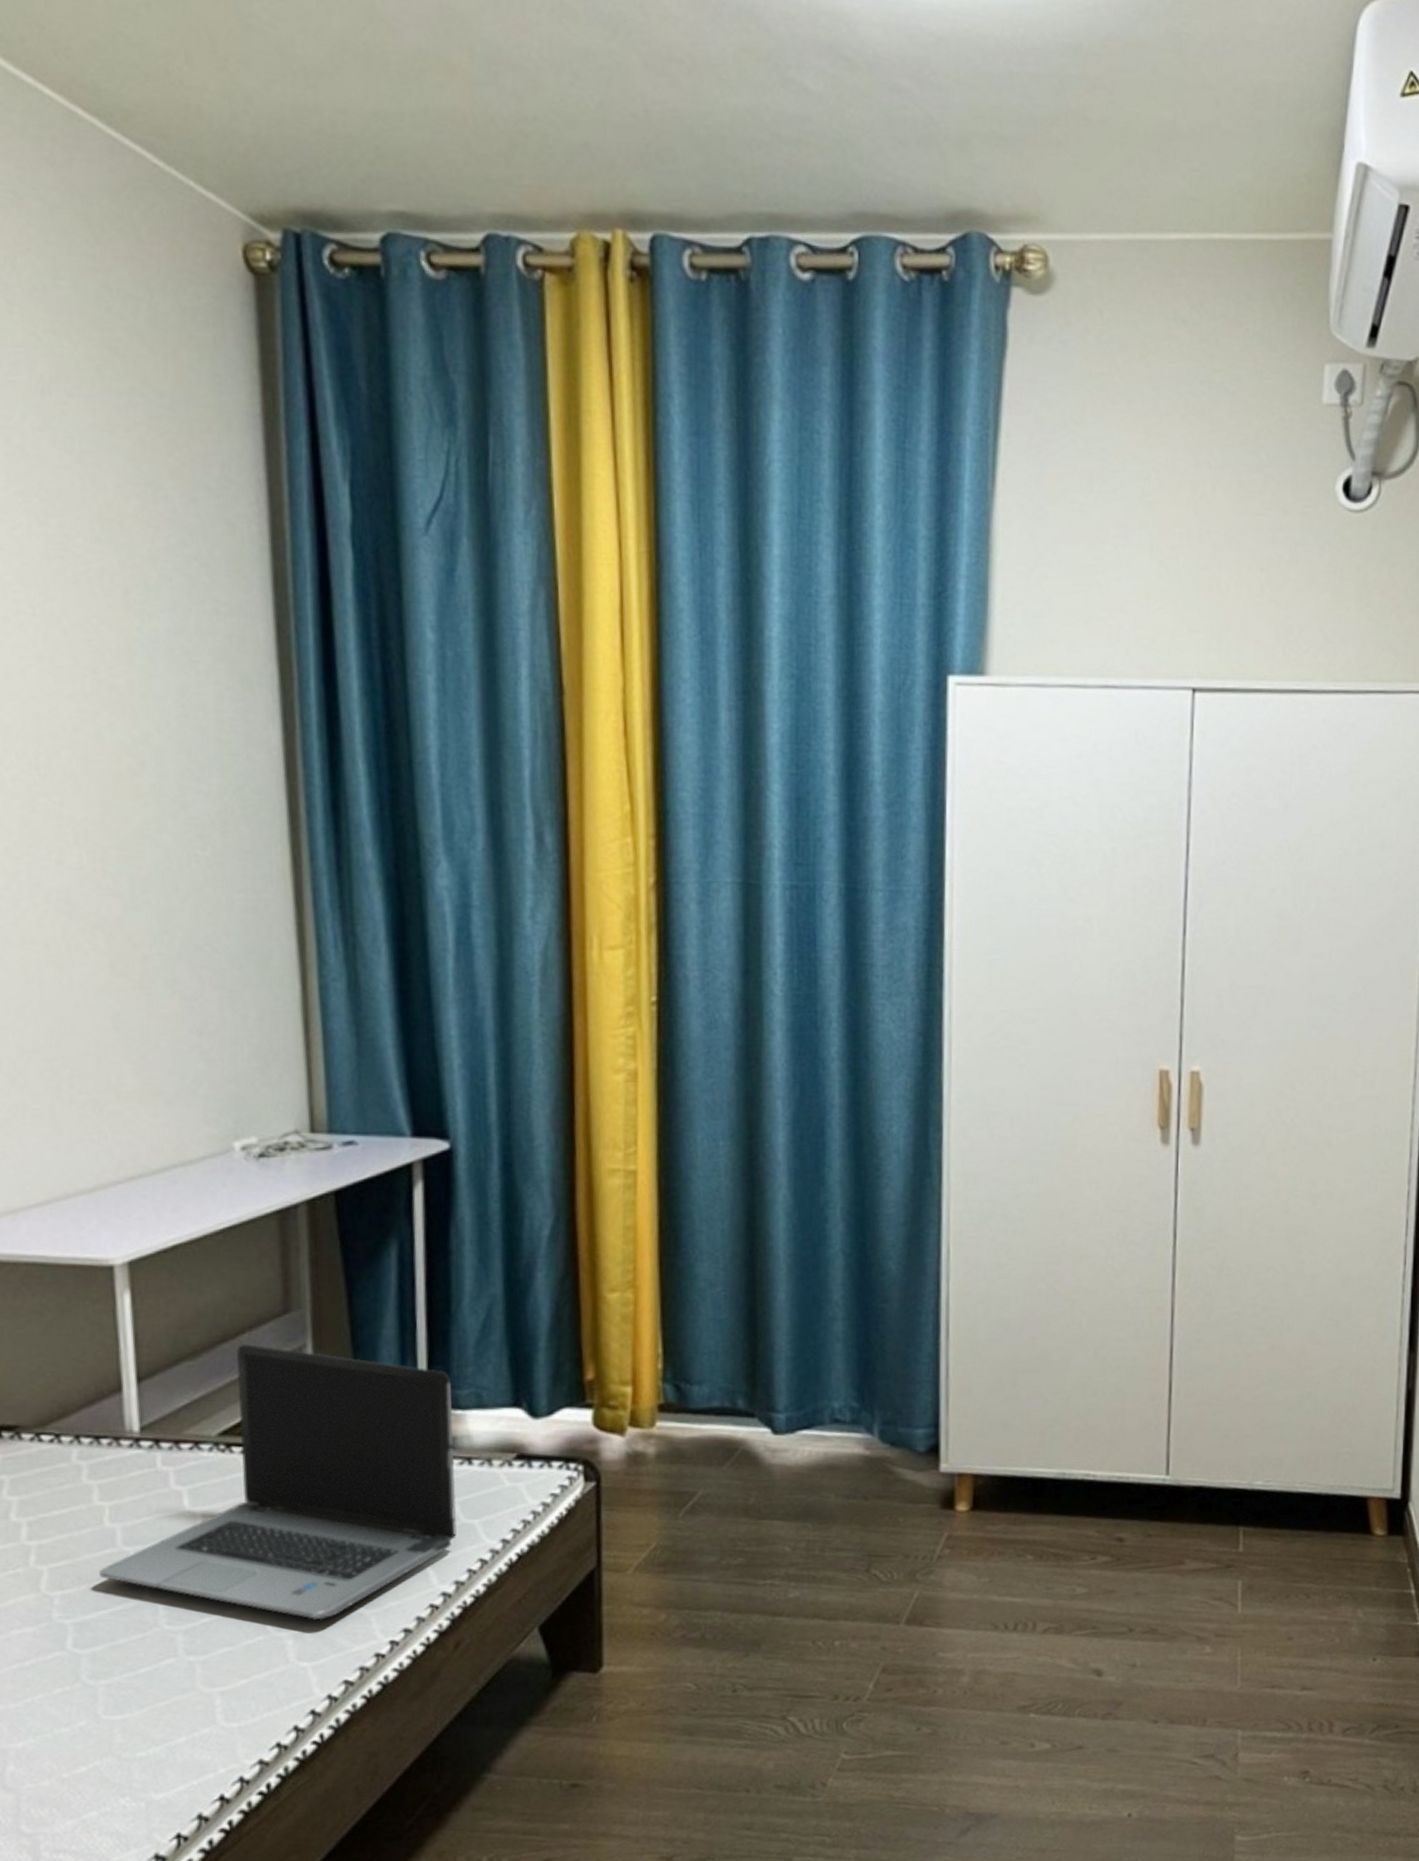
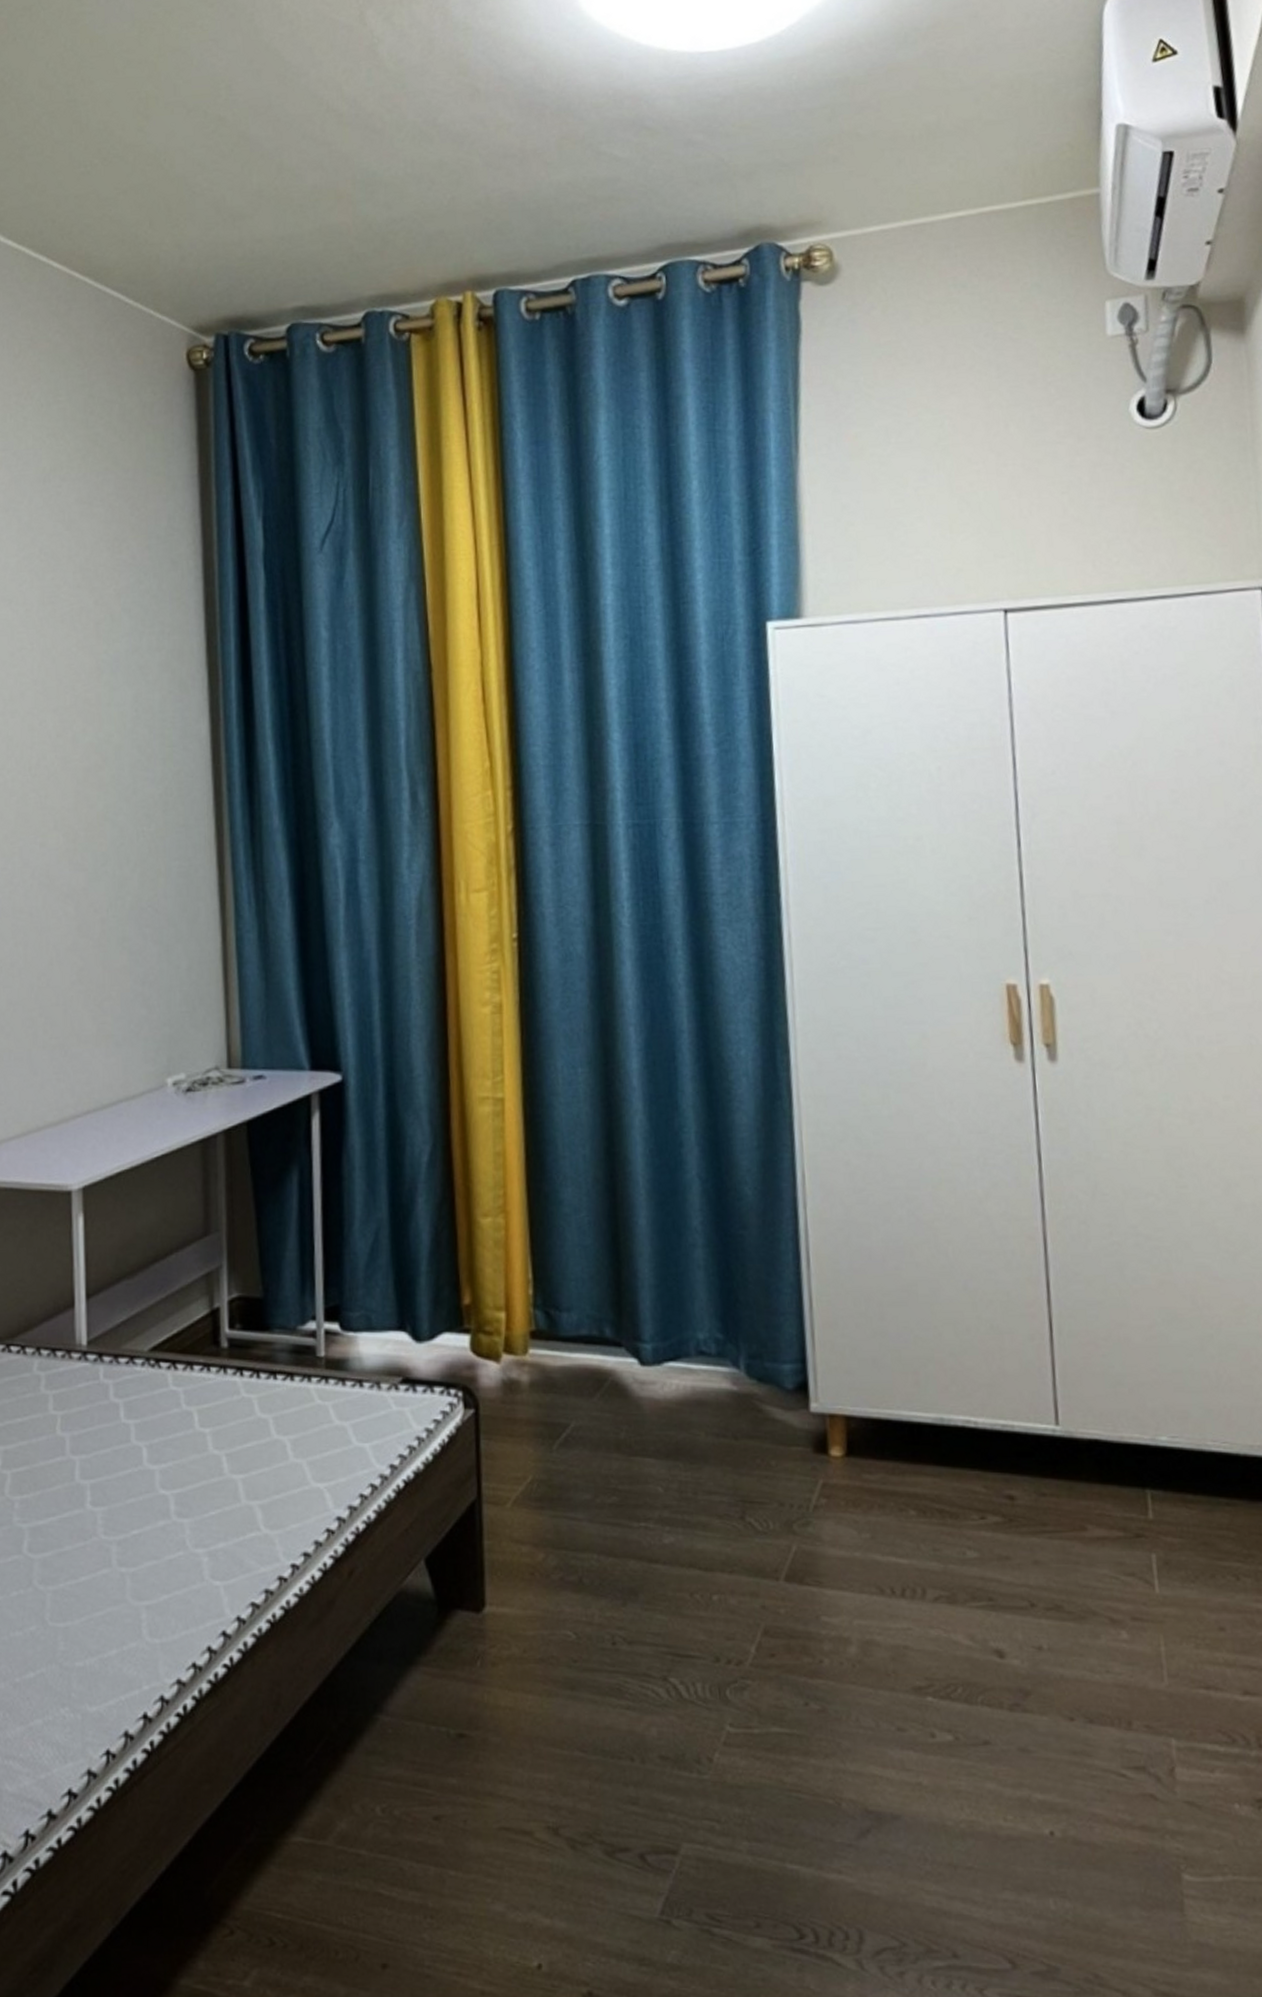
laptop computer: present [99,1344,457,1620] -> none [51,1265,350,1539]

